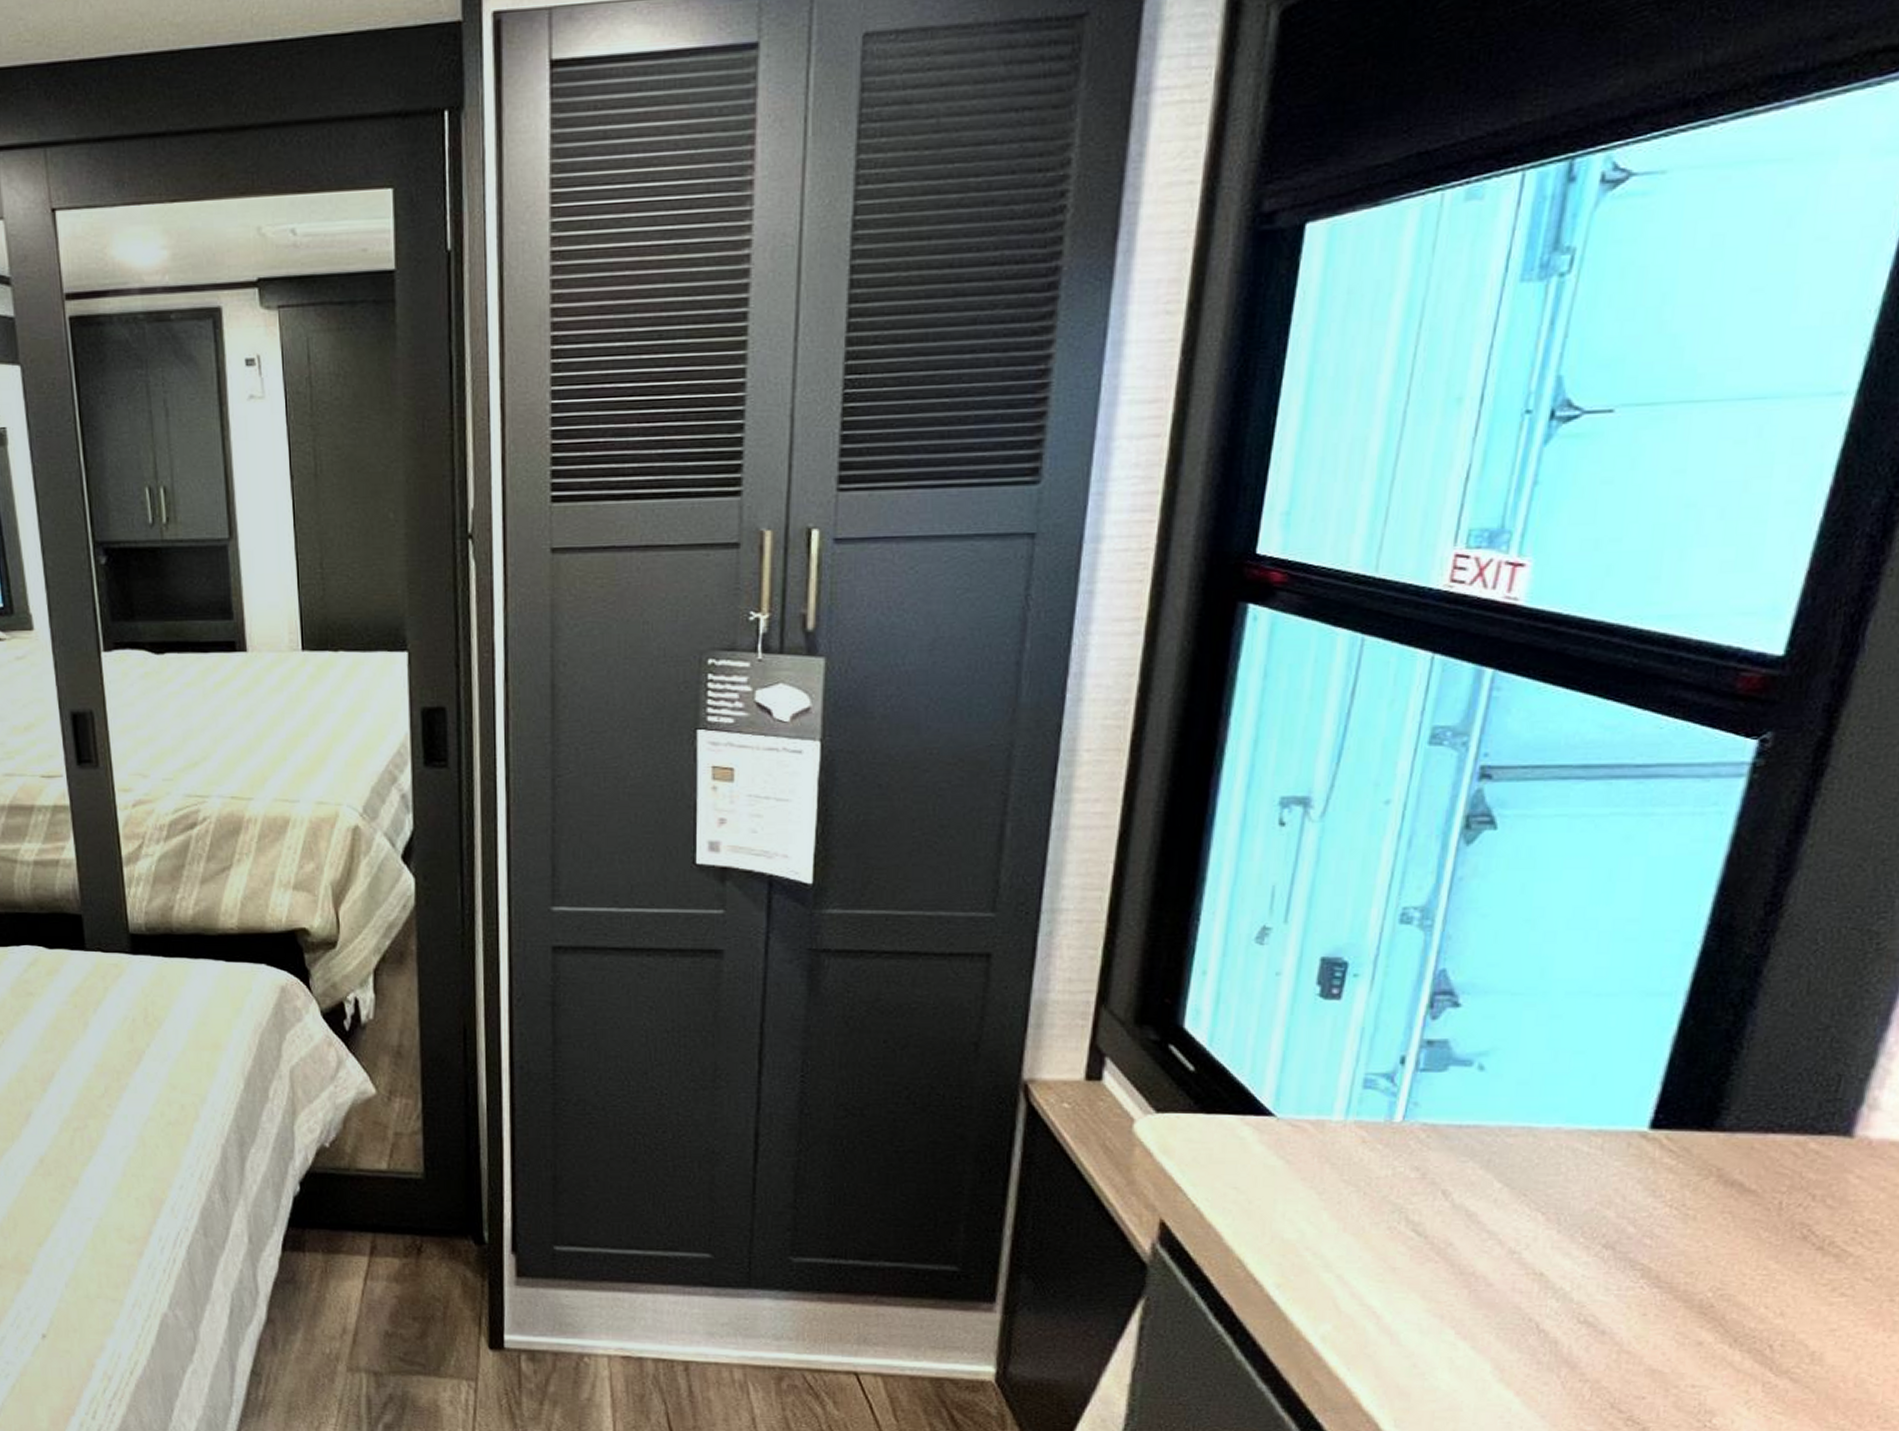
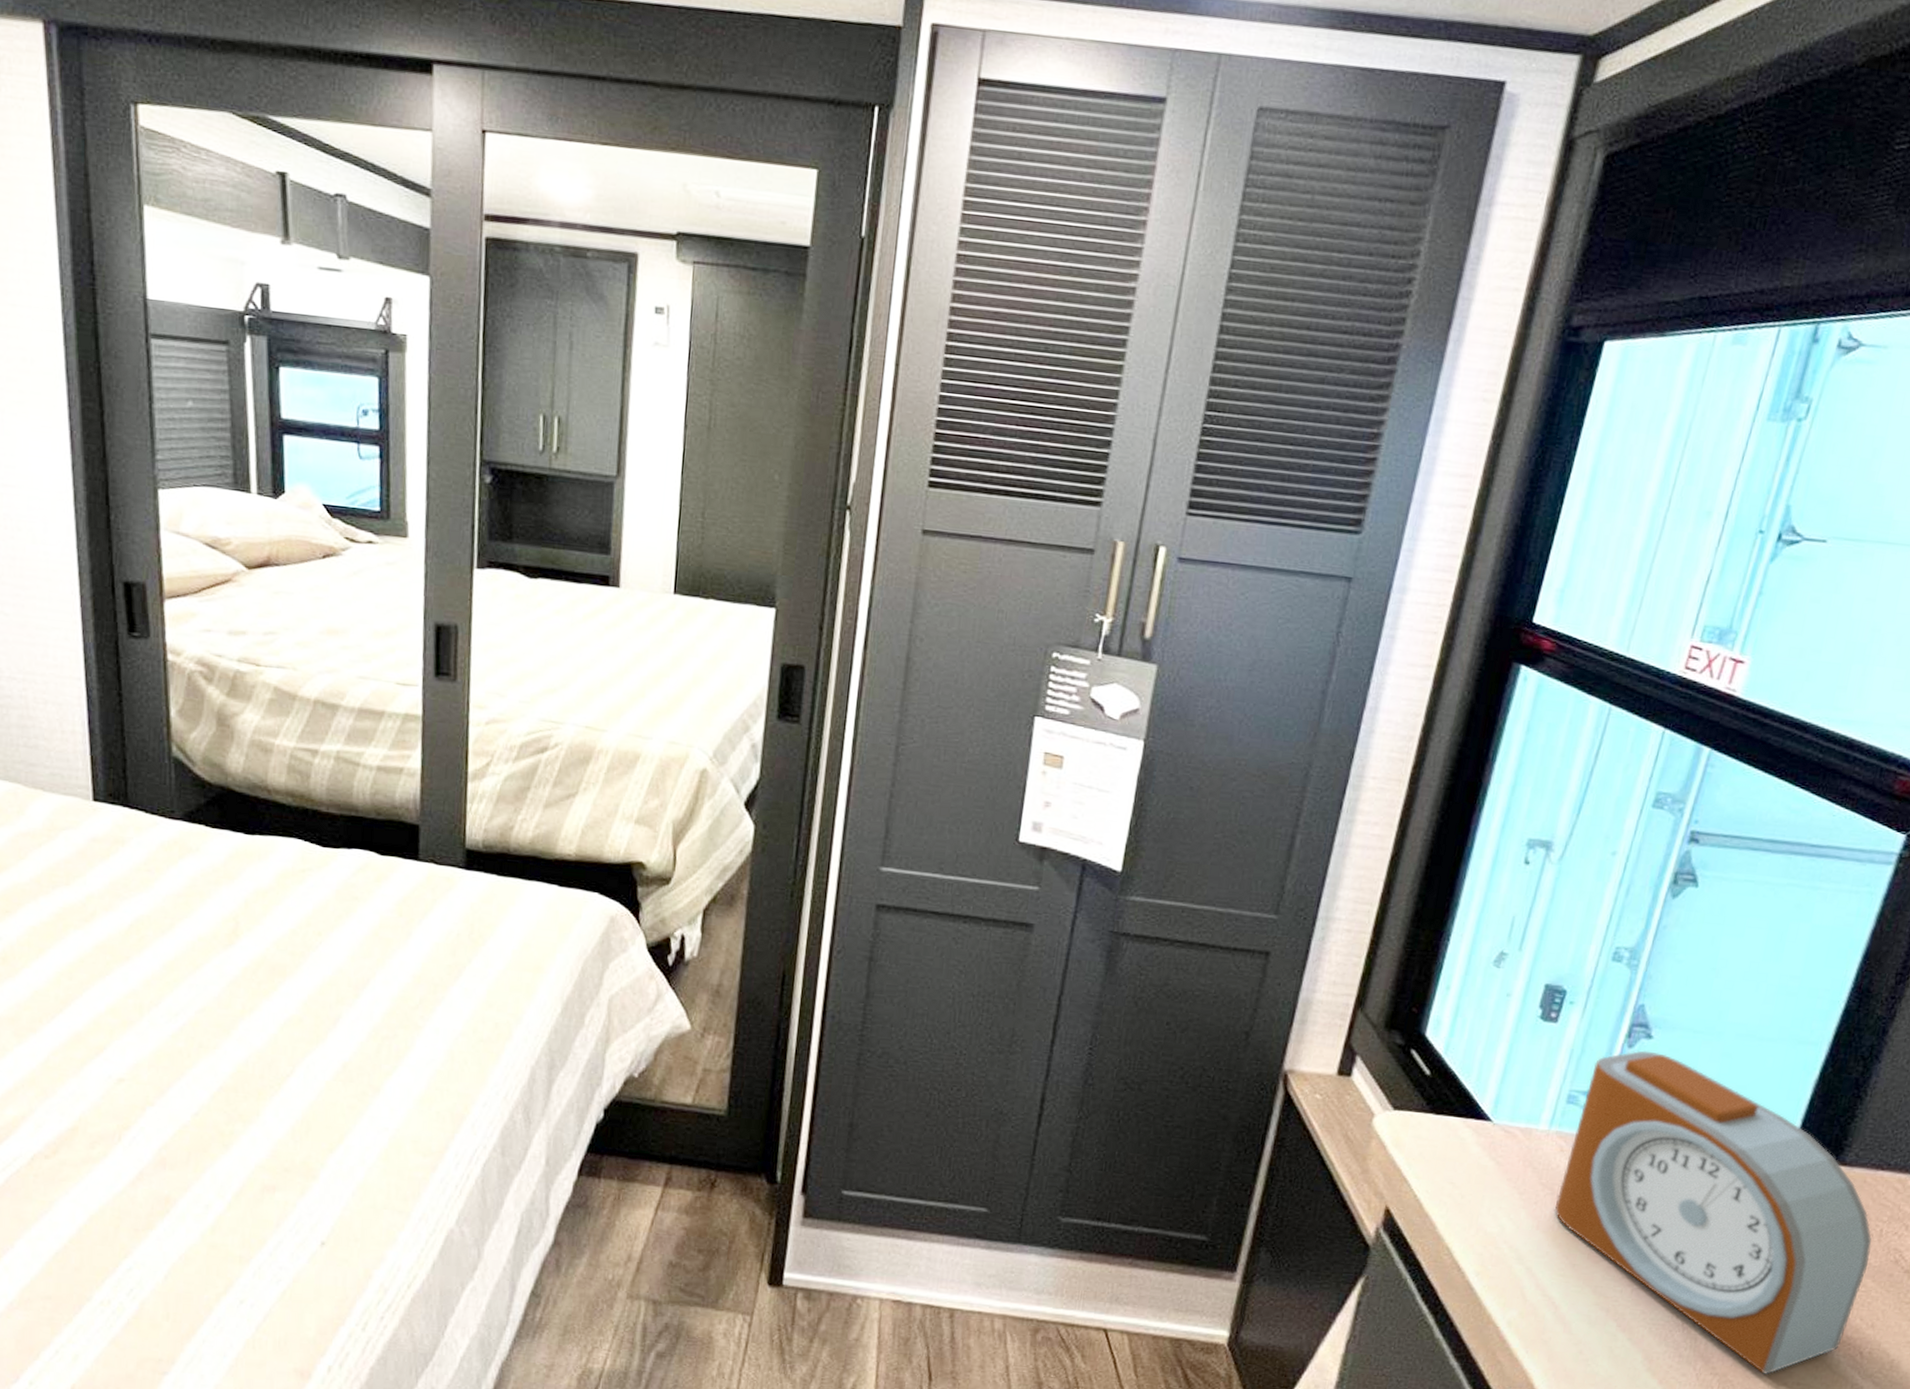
alarm clock: none [1362,1021,1770,1378] -> present [1554,1050,1872,1374]

